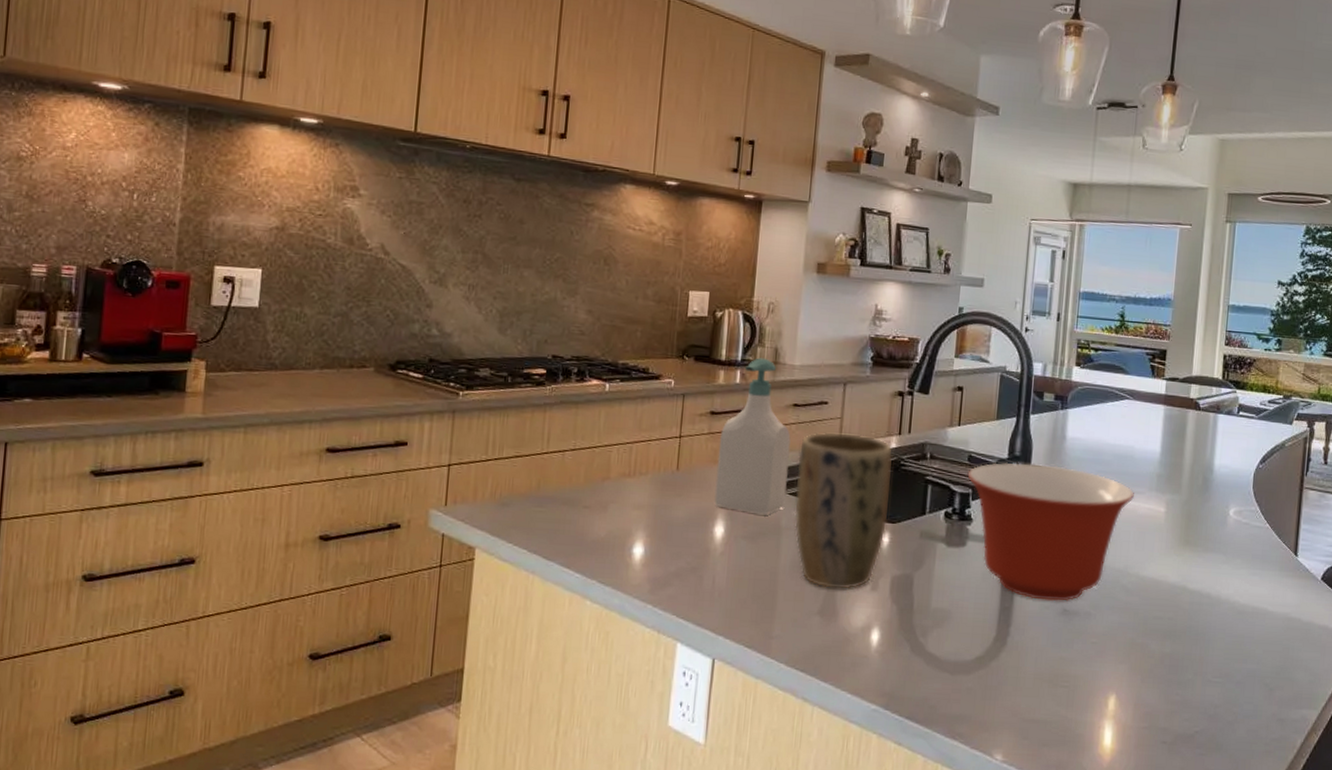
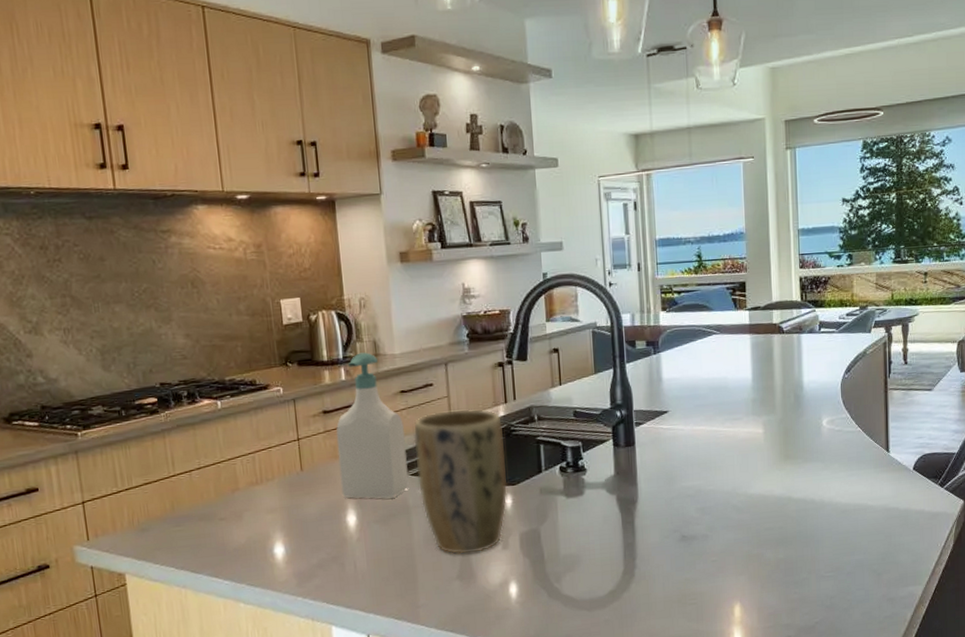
mixing bowl: present [967,462,1135,602] -> none [575,407,734,532]

